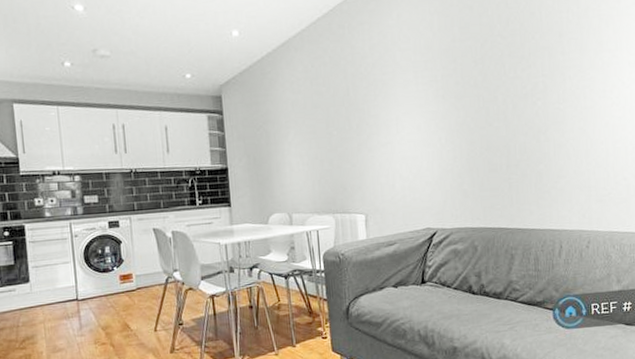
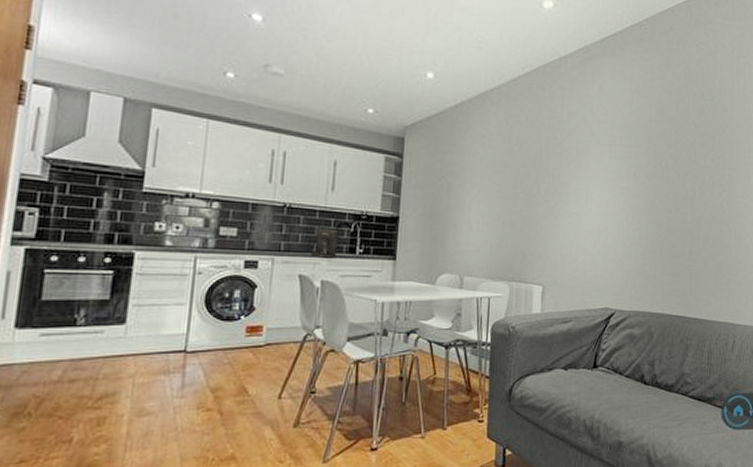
coffee maker: none [159,185,181,212] -> present [310,227,339,258]

